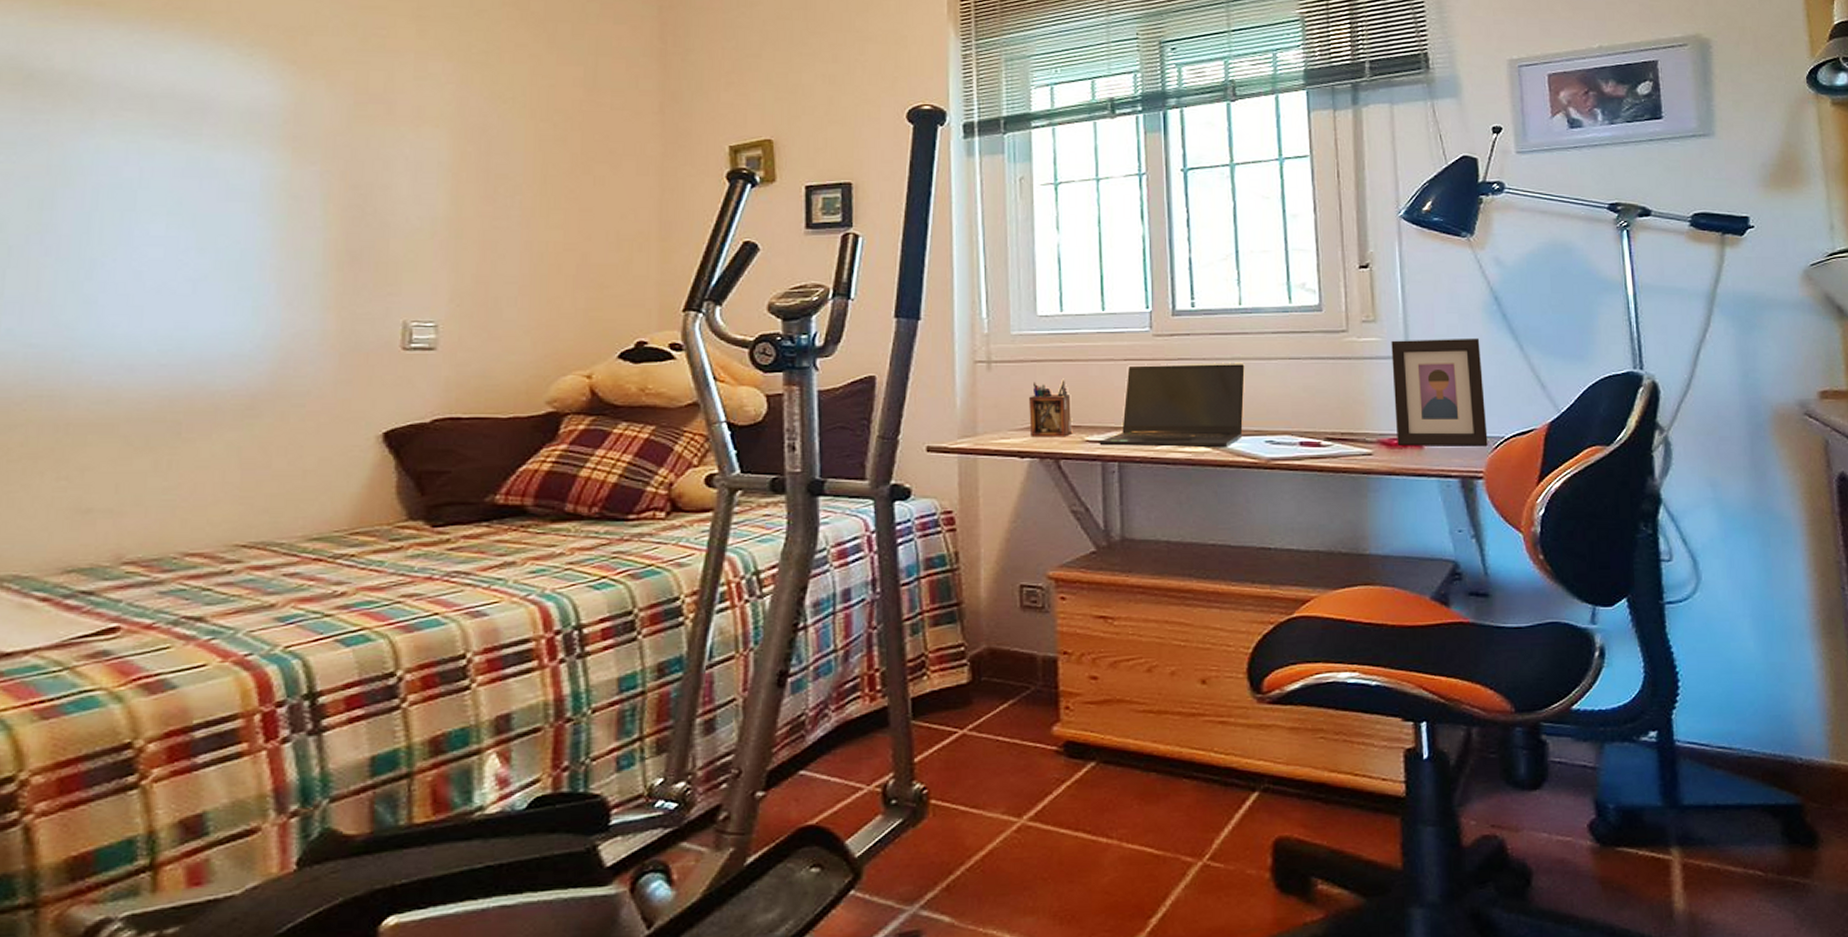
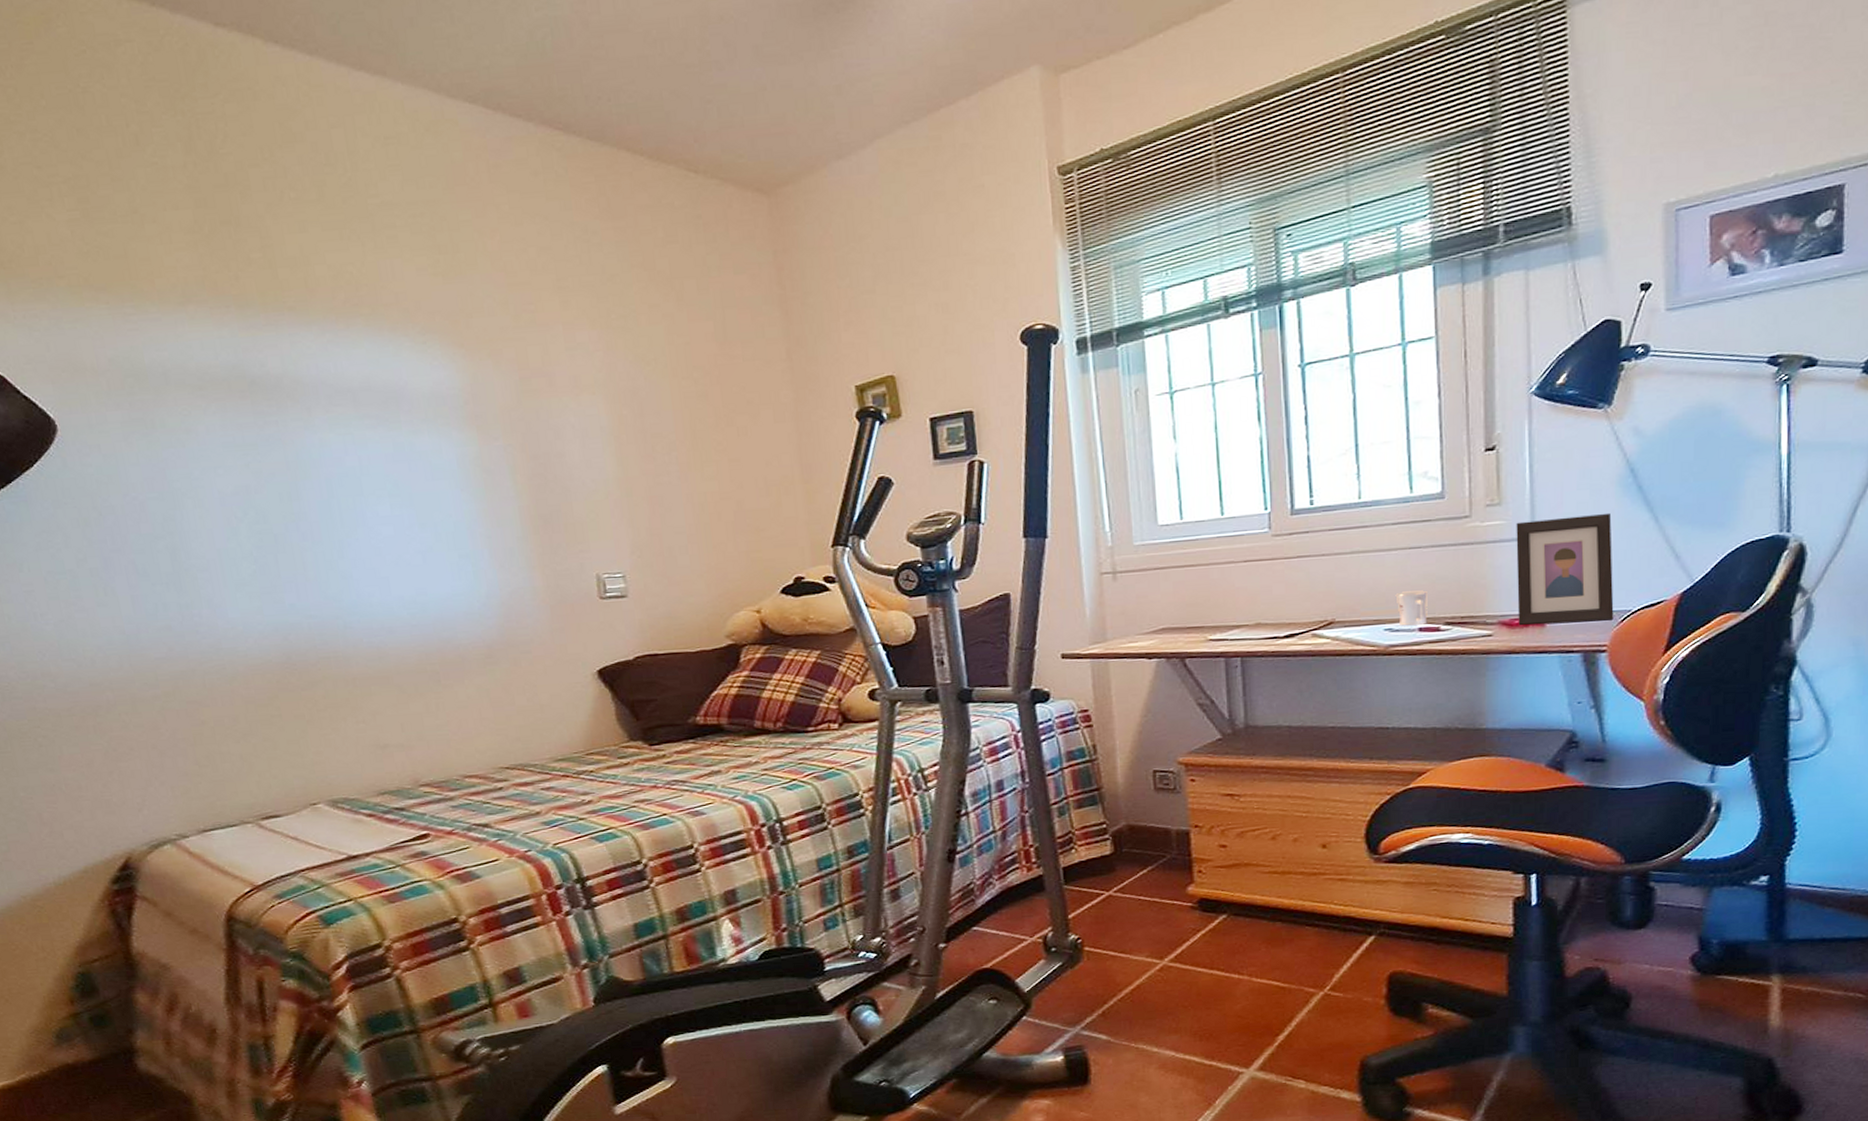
desk organizer: present [1029,380,1071,438] -> none [1154,584,1195,640]
laptop: present [1099,364,1245,447] -> none [1222,557,1364,644]
mug: none [1277,404,1308,439] -> present [1397,591,1427,626]

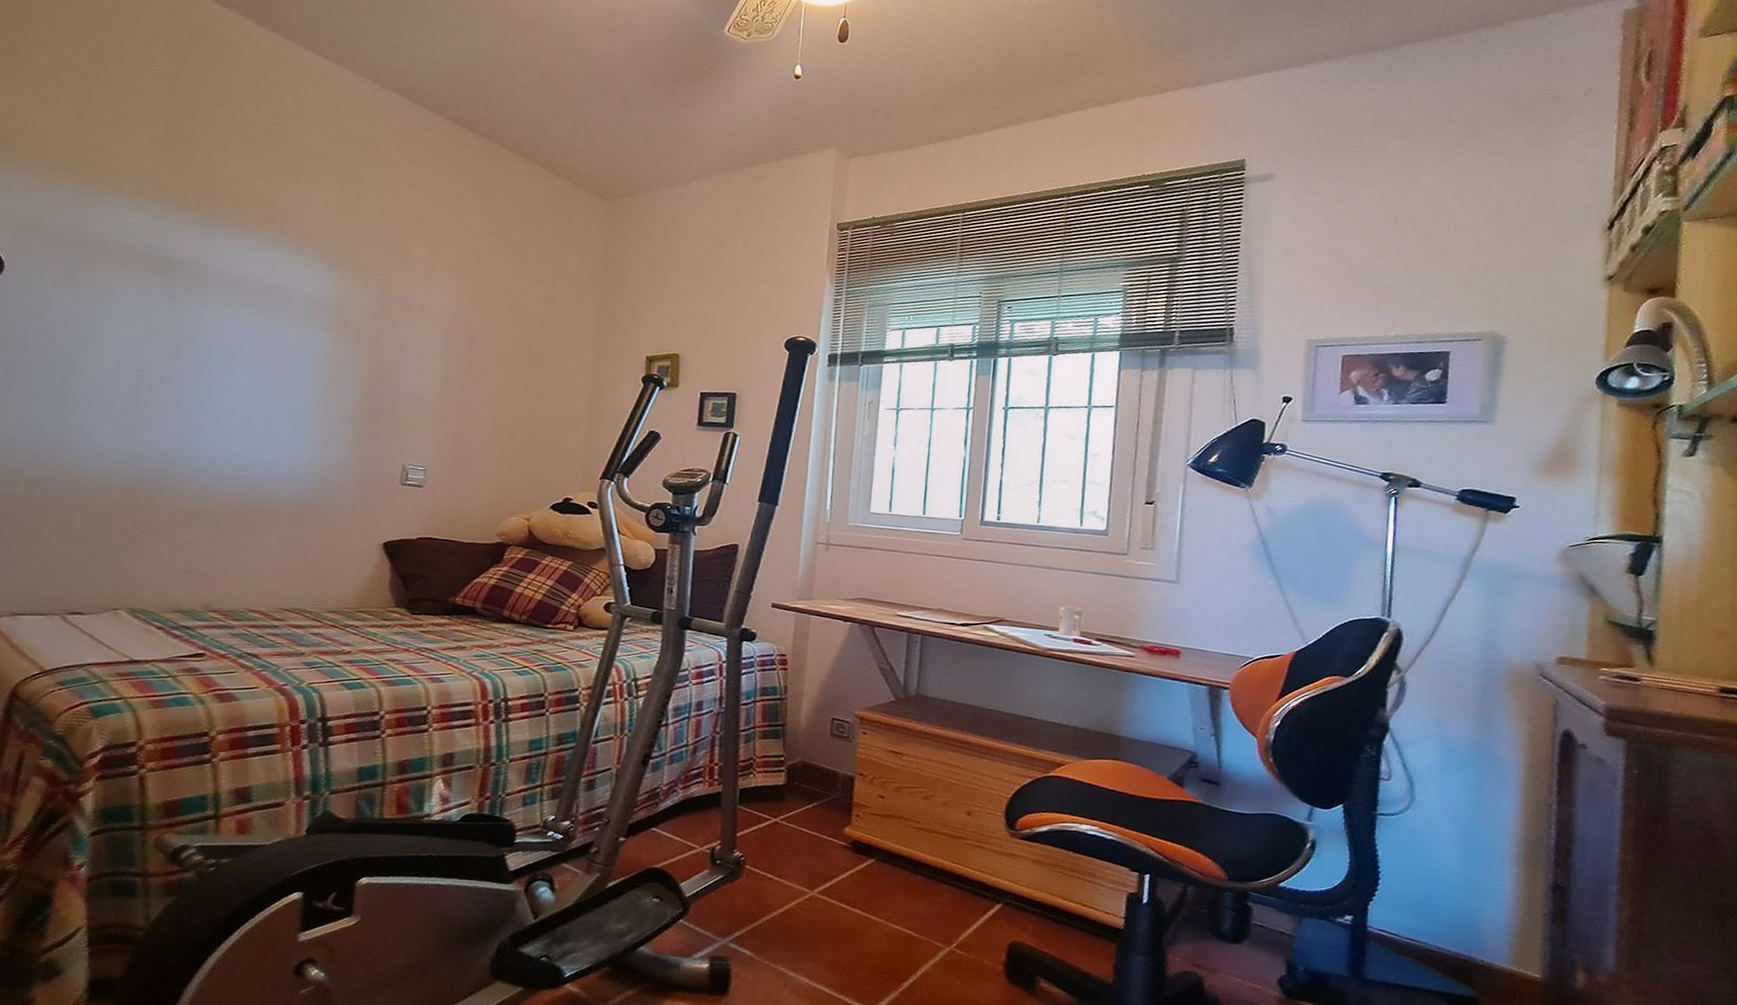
picture frame: present [1516,512,1614,626] -> none [1157,566,1244,664]

